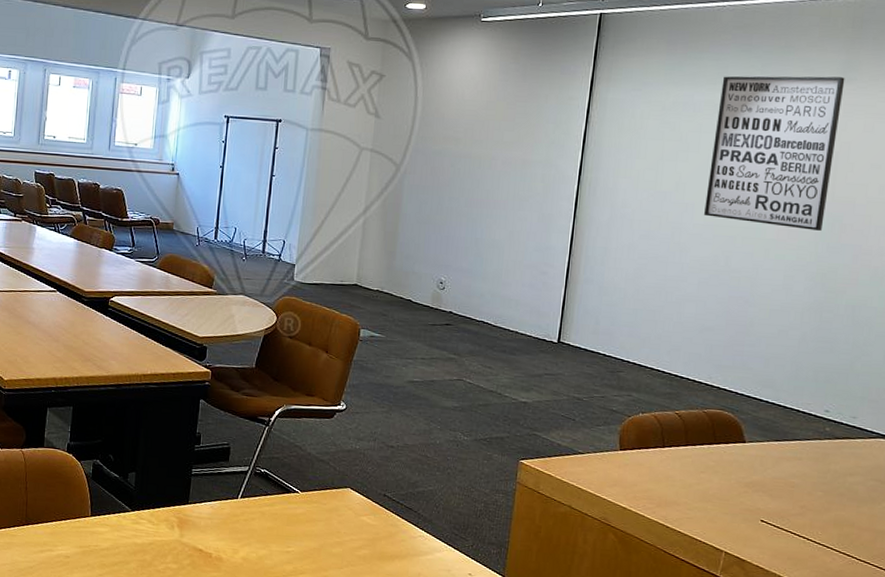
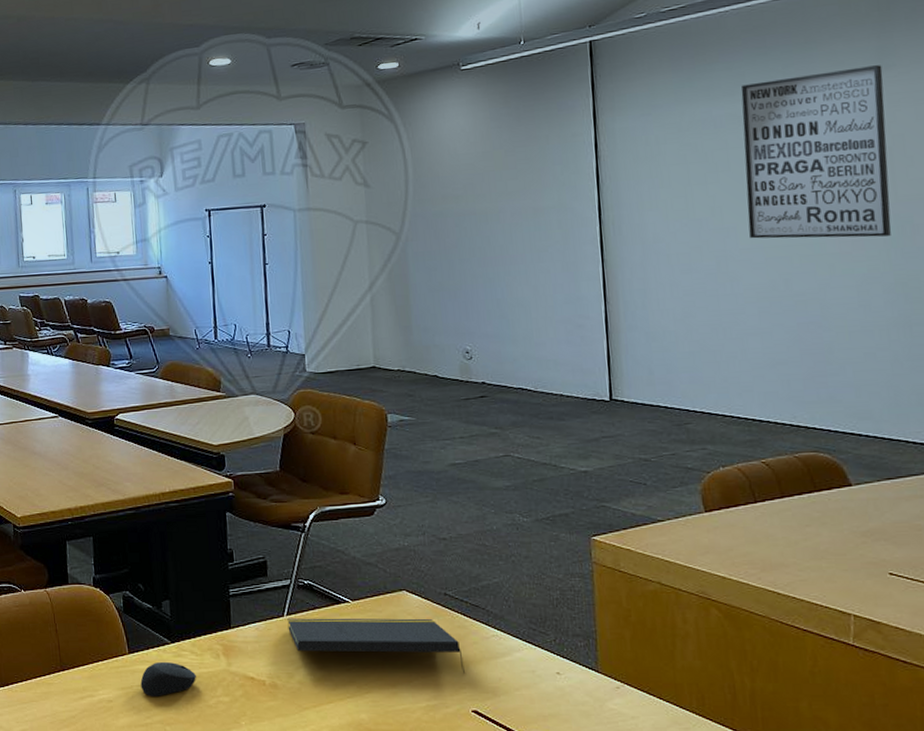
computer mouse: none [98,526,150,558] -> present [140,661,196,696]
notepad: none [240,501,391,566] -> present [287,618,466,674]

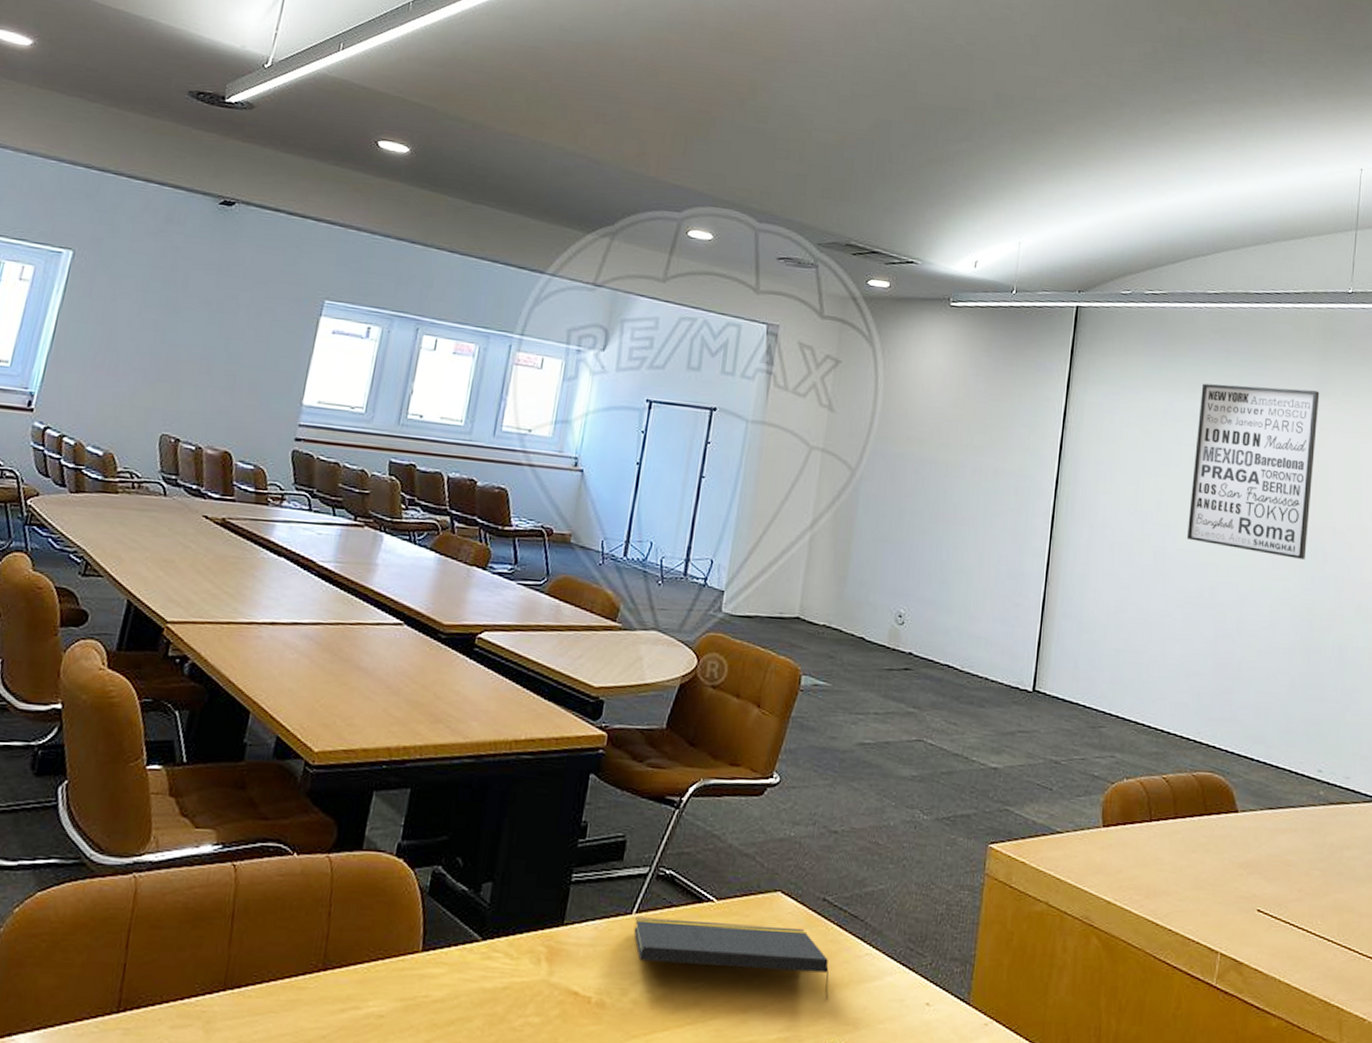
computer mouse: present [140,661,196,696] -> none [427,964,505,1013]

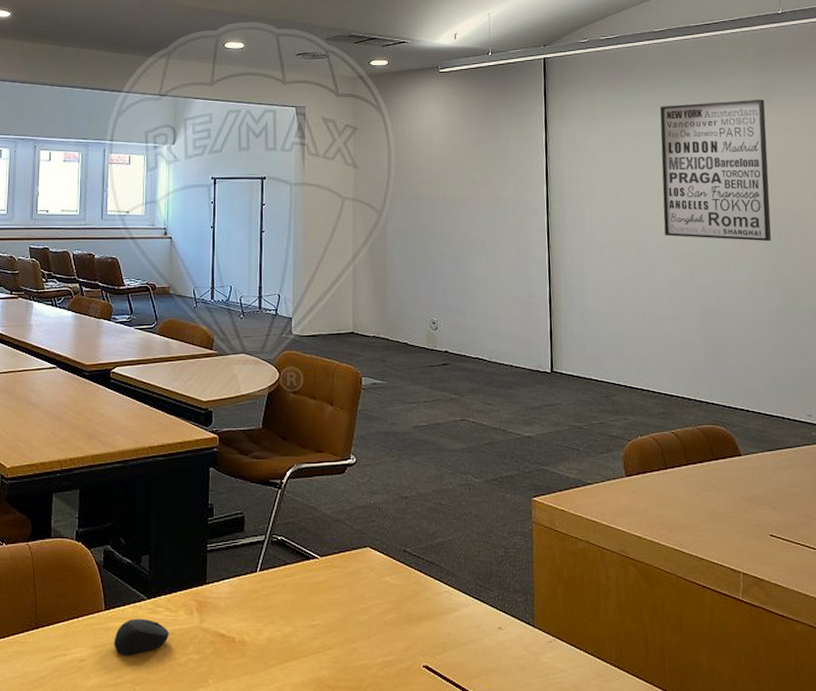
computer mouse: none [427,964,505,1013] -> present [114,618,169,655]
notepad: present [633,917,830,1000] -> none [260,574,420,629]

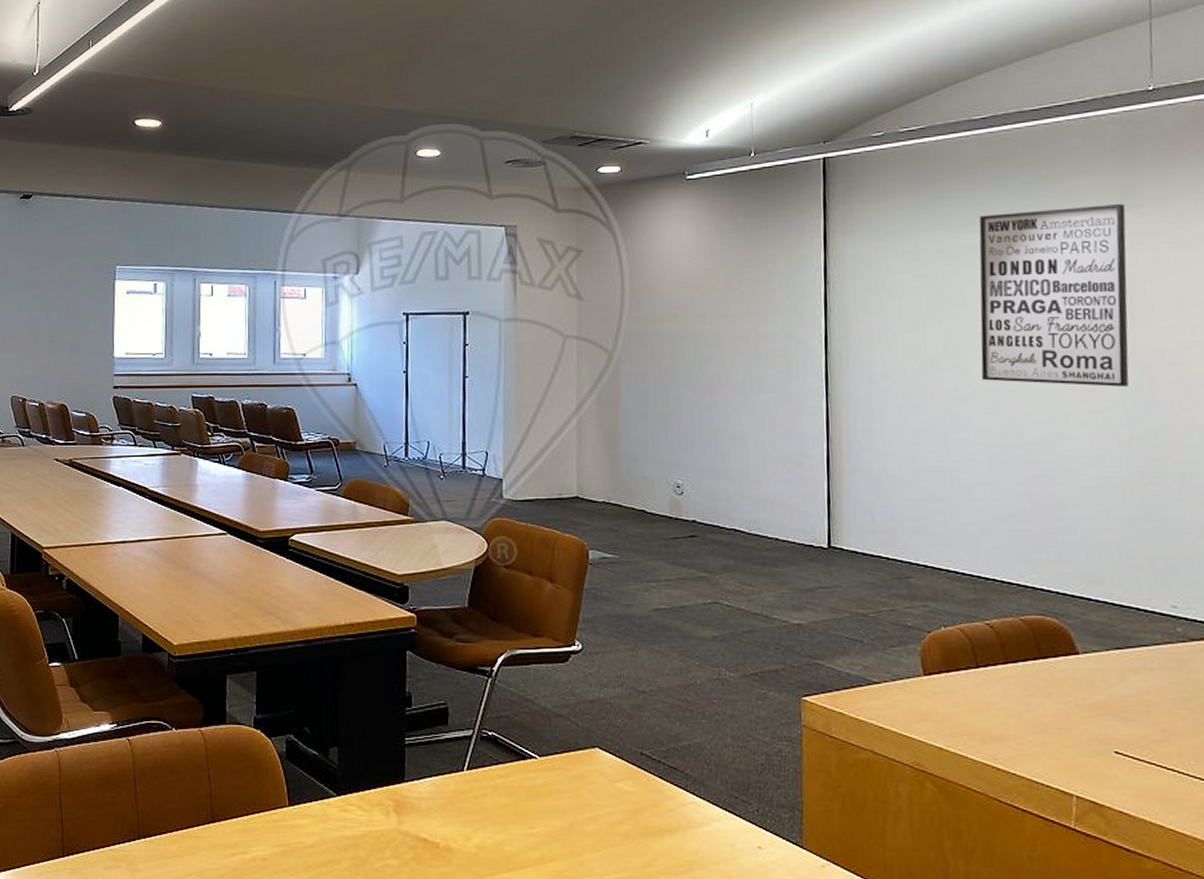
computer mouse: present [114,618,169,655] -> none [300,816,362,856]

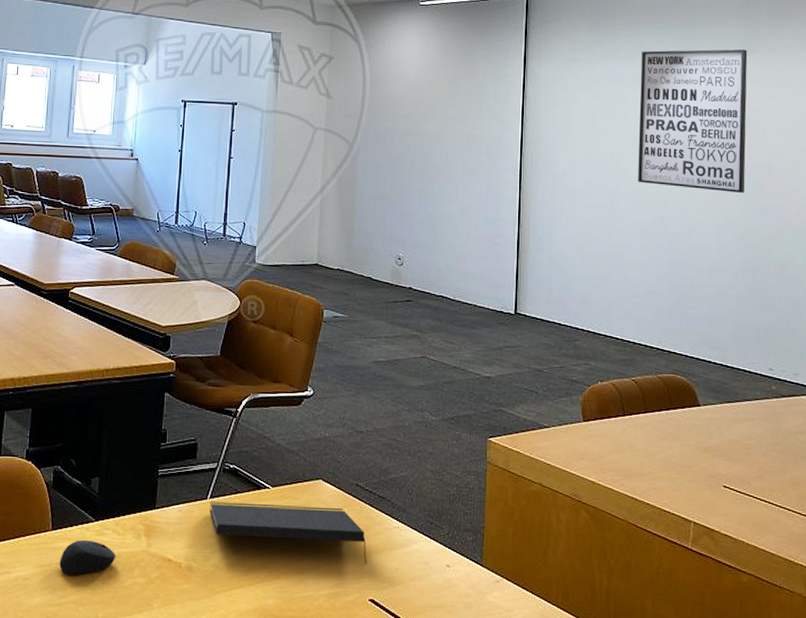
computer mouse: none [300,816,362,856] -> present [59,539,115,576]
notepad: none [467,773,660,844] -> present [209,501,368,563]

